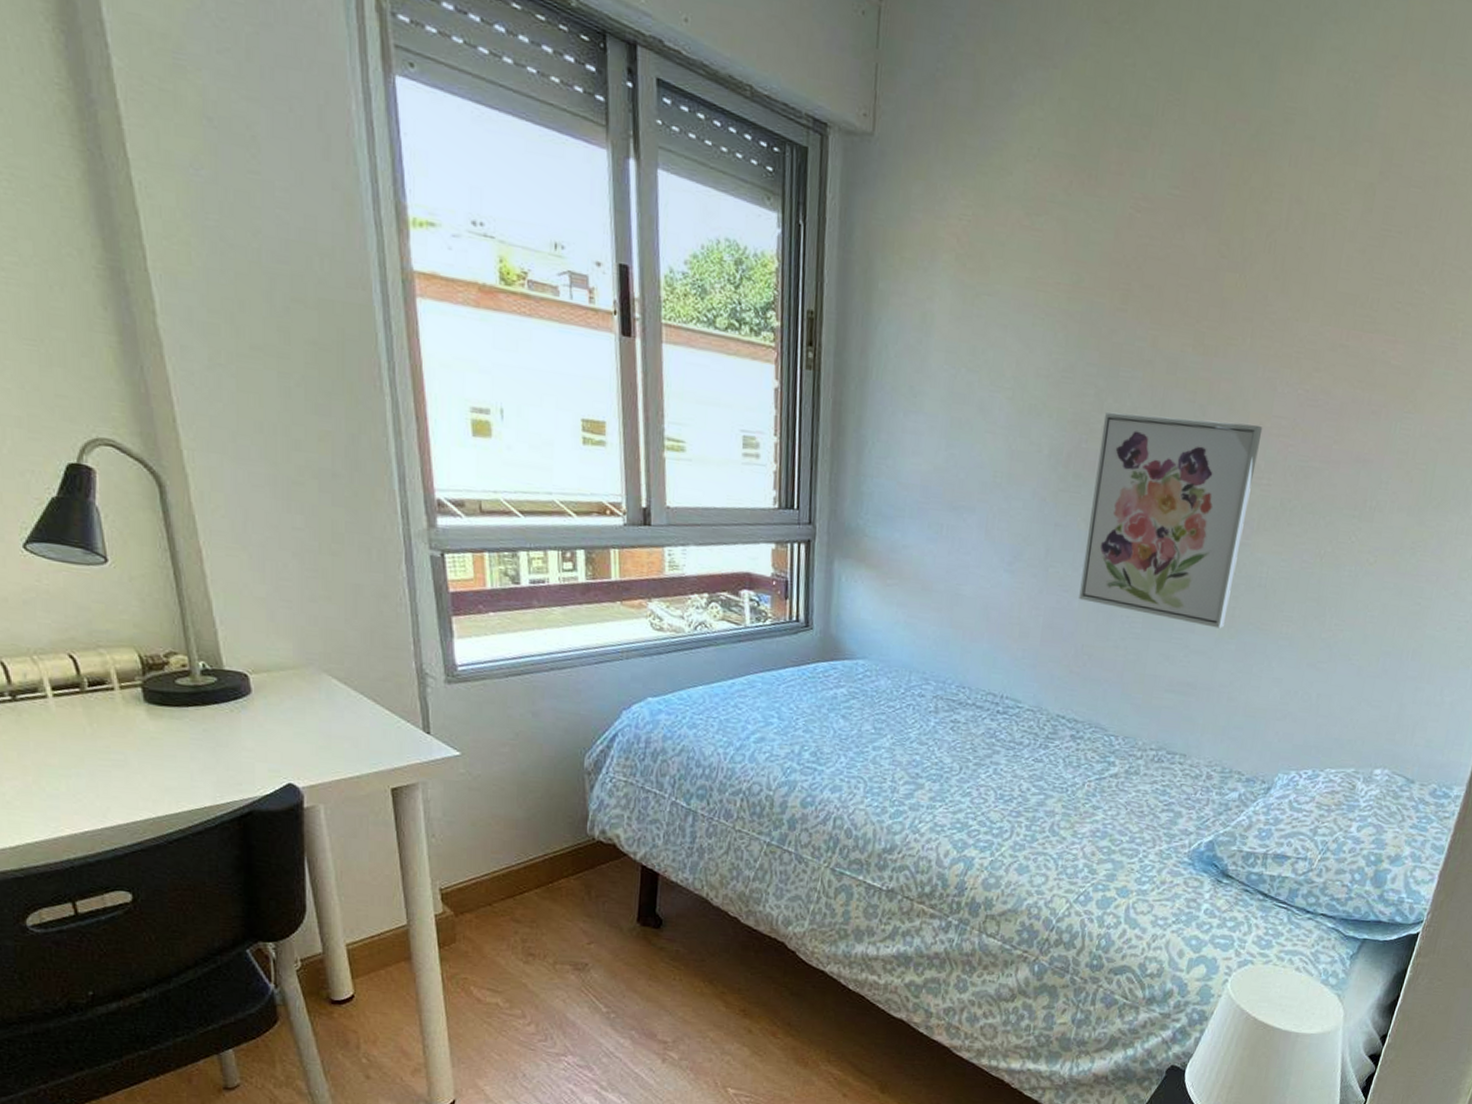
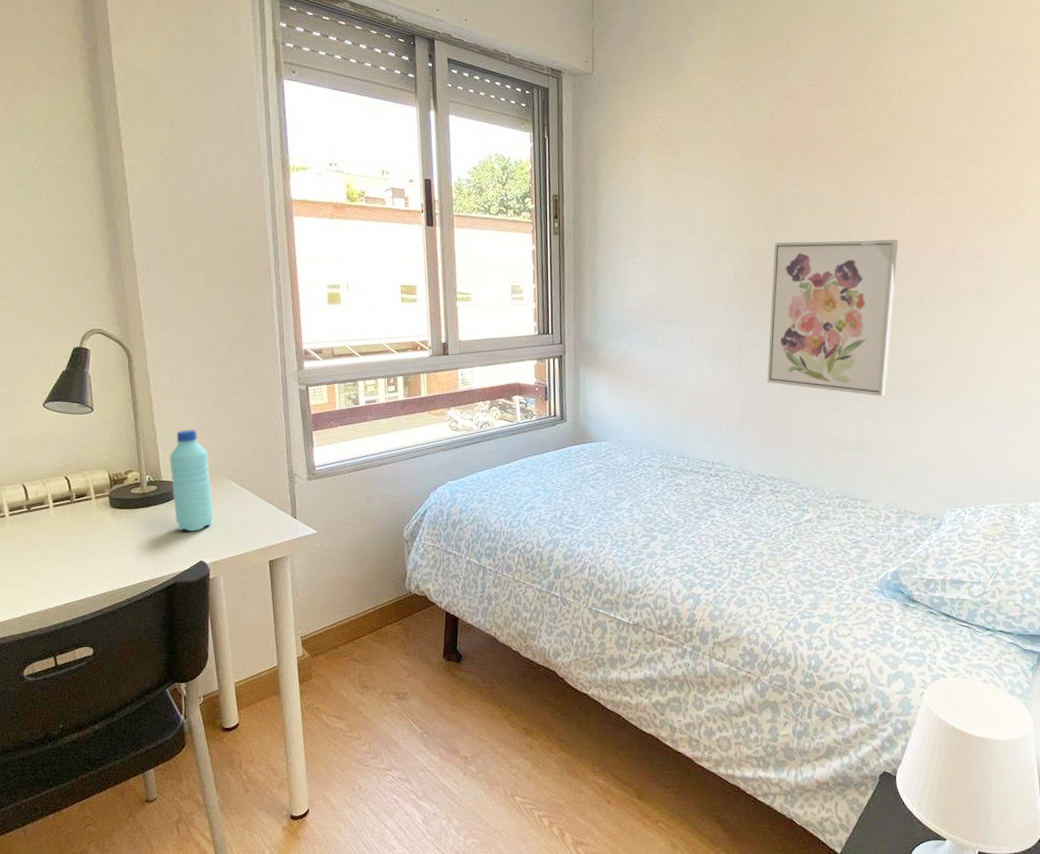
water bottle: none [233,600,306,744] -> present [169,429,214,532]

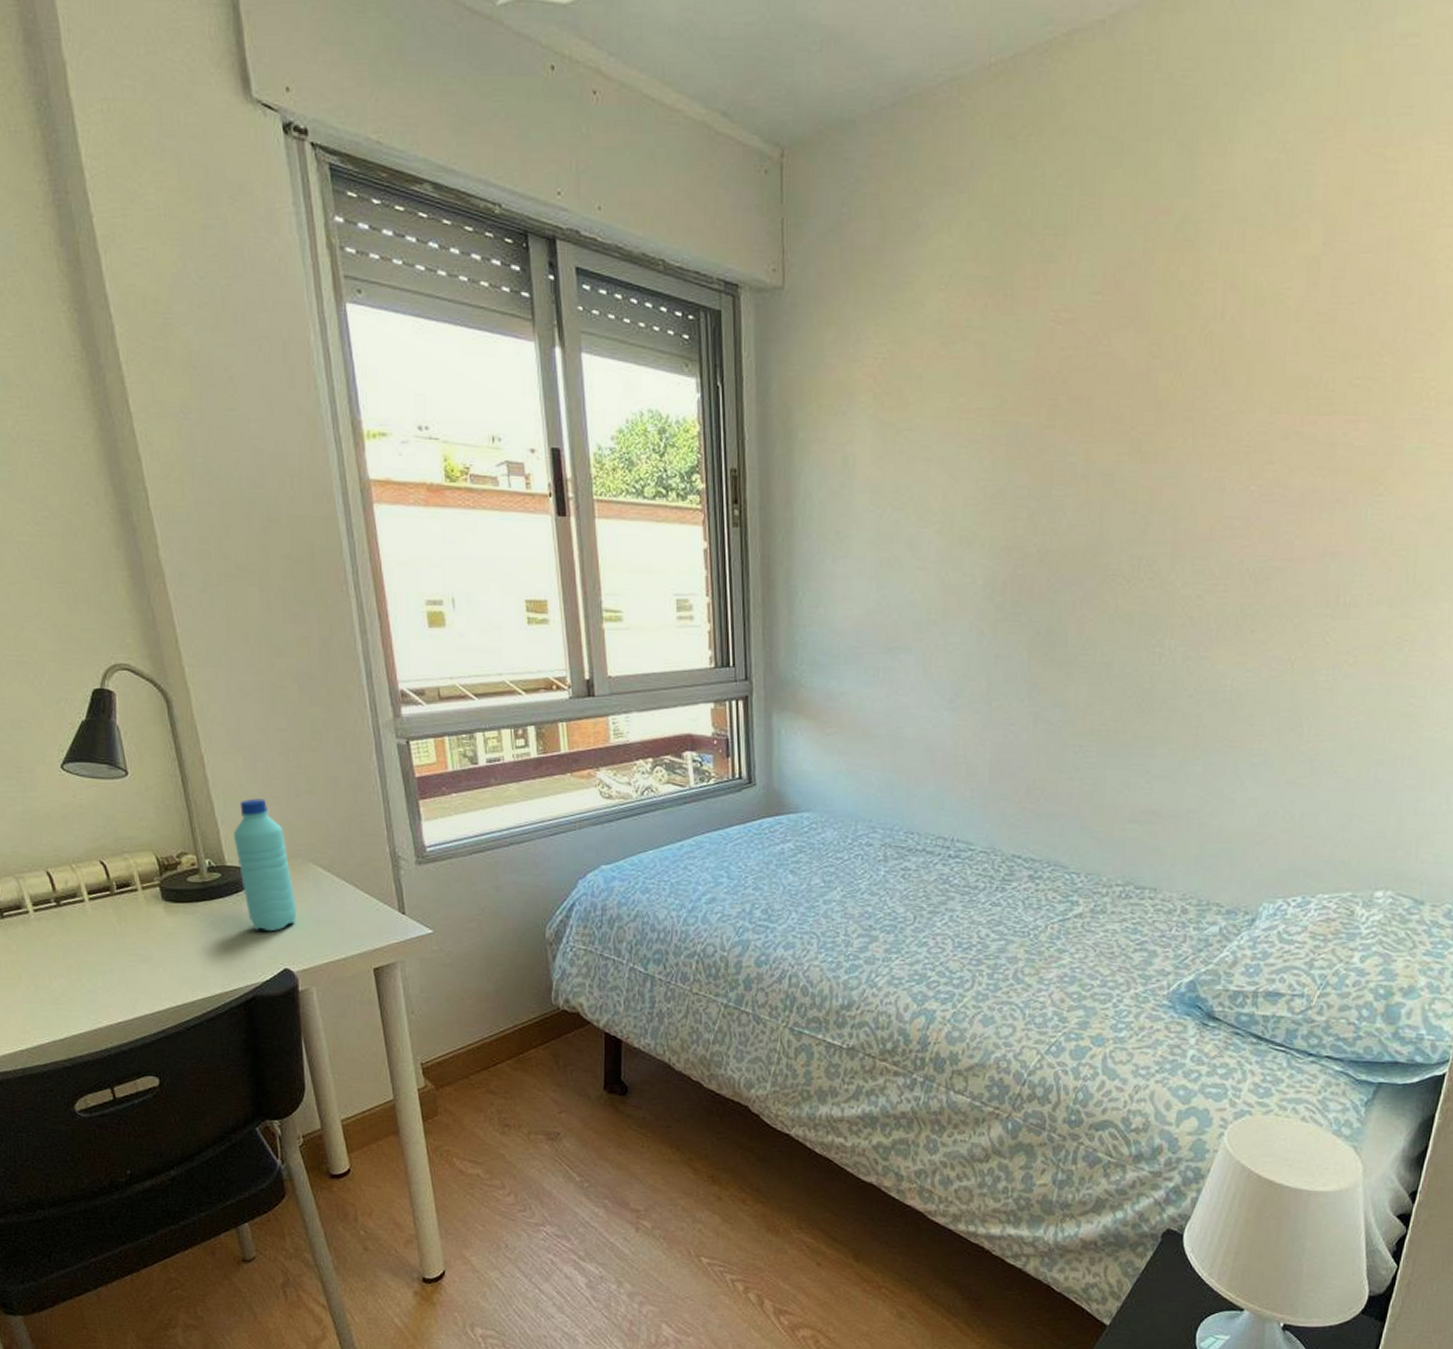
wall art: present [767,239,899,397] -> none [1026,528,1214,750]

